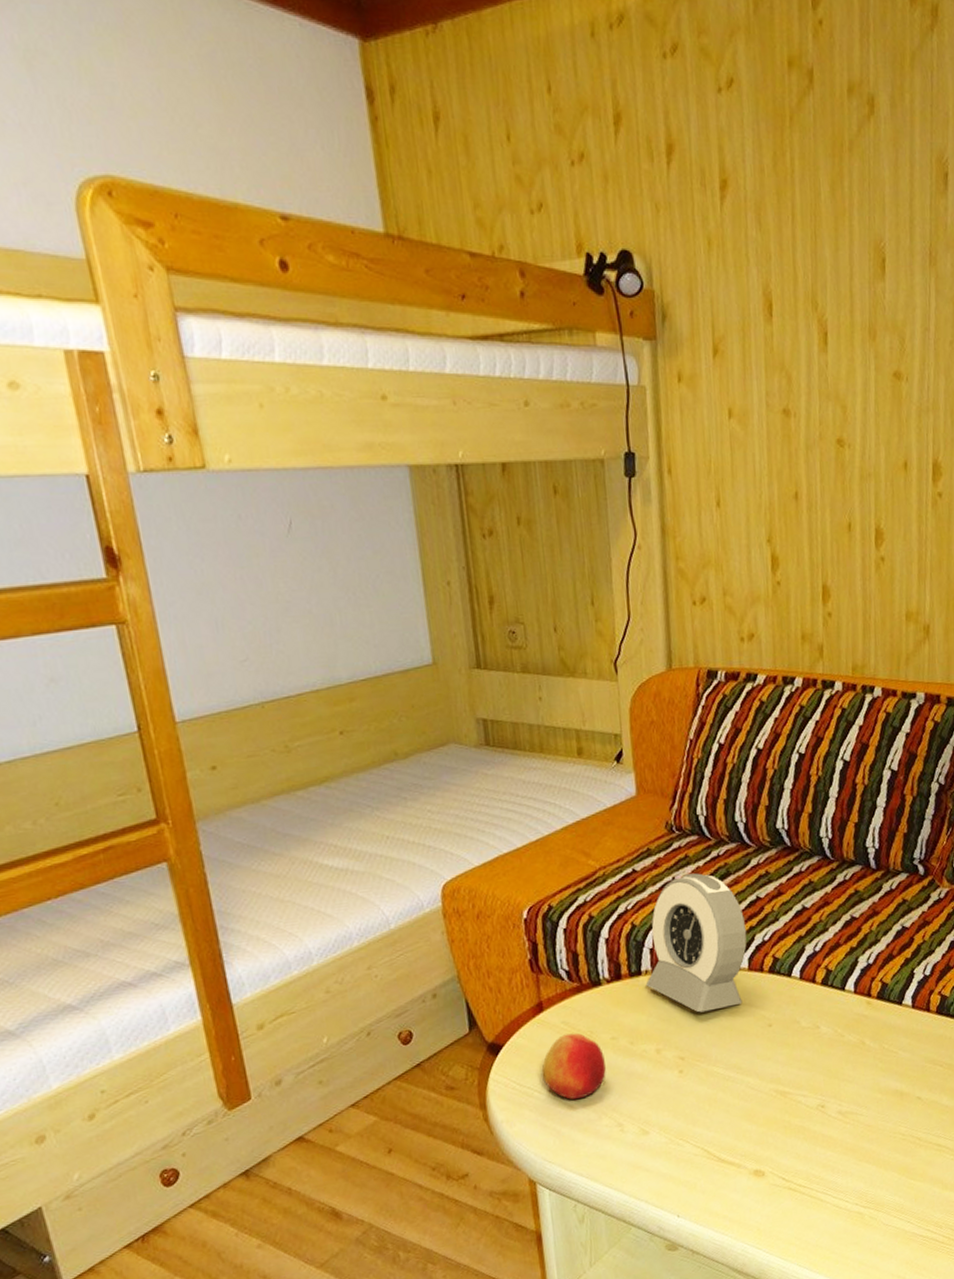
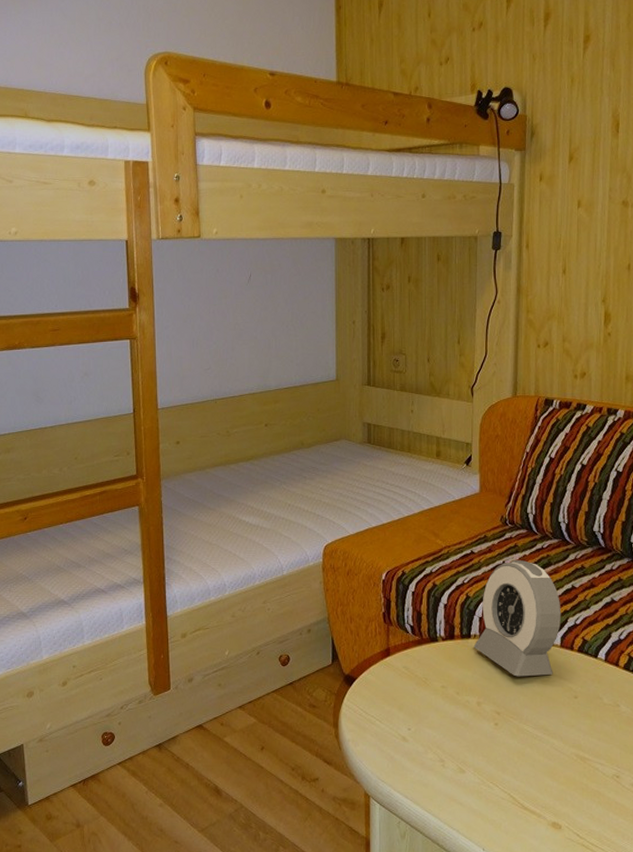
apple: present [541,1033,606,1100] -> none [384,677,435,733]

